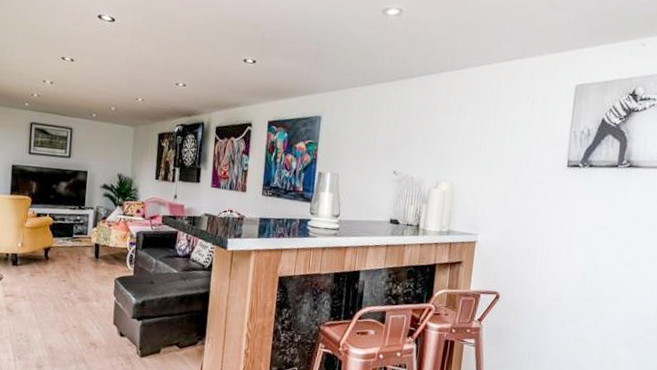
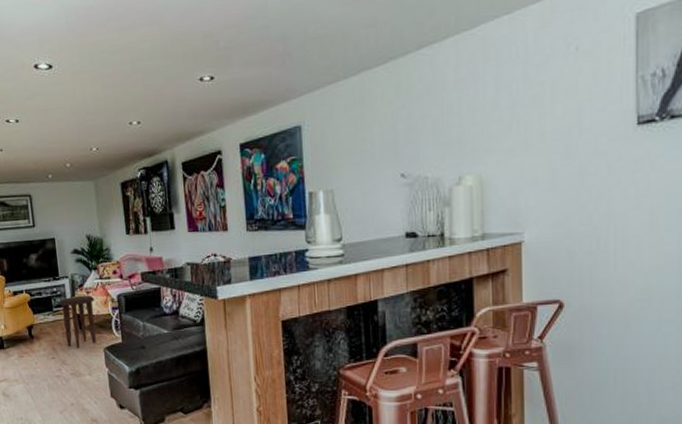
side table: none [79,227,114,275] -> present [59,295,96,348]

